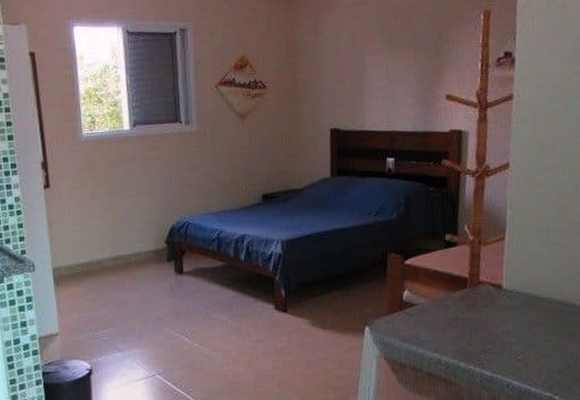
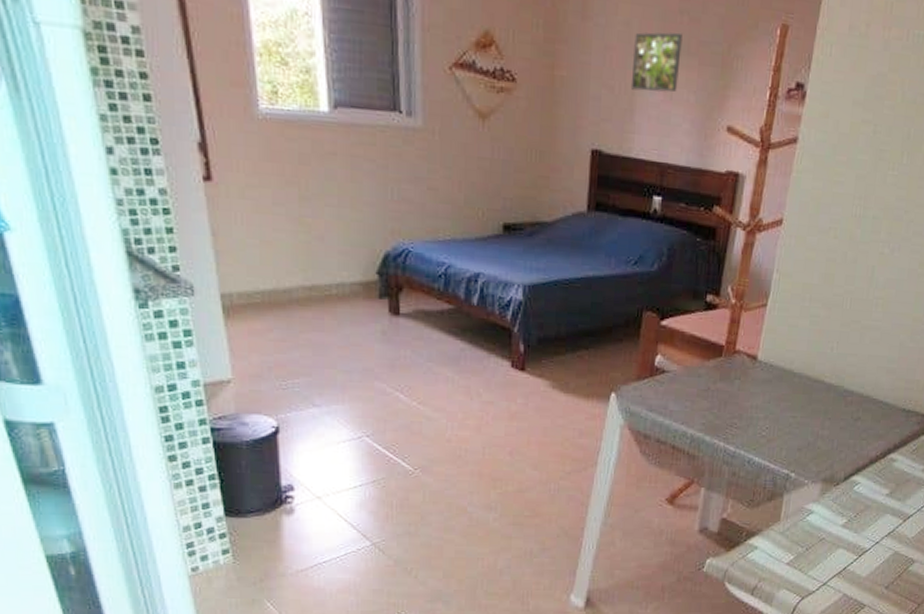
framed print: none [358,32,399,80] -> present [630,32,683,93]

